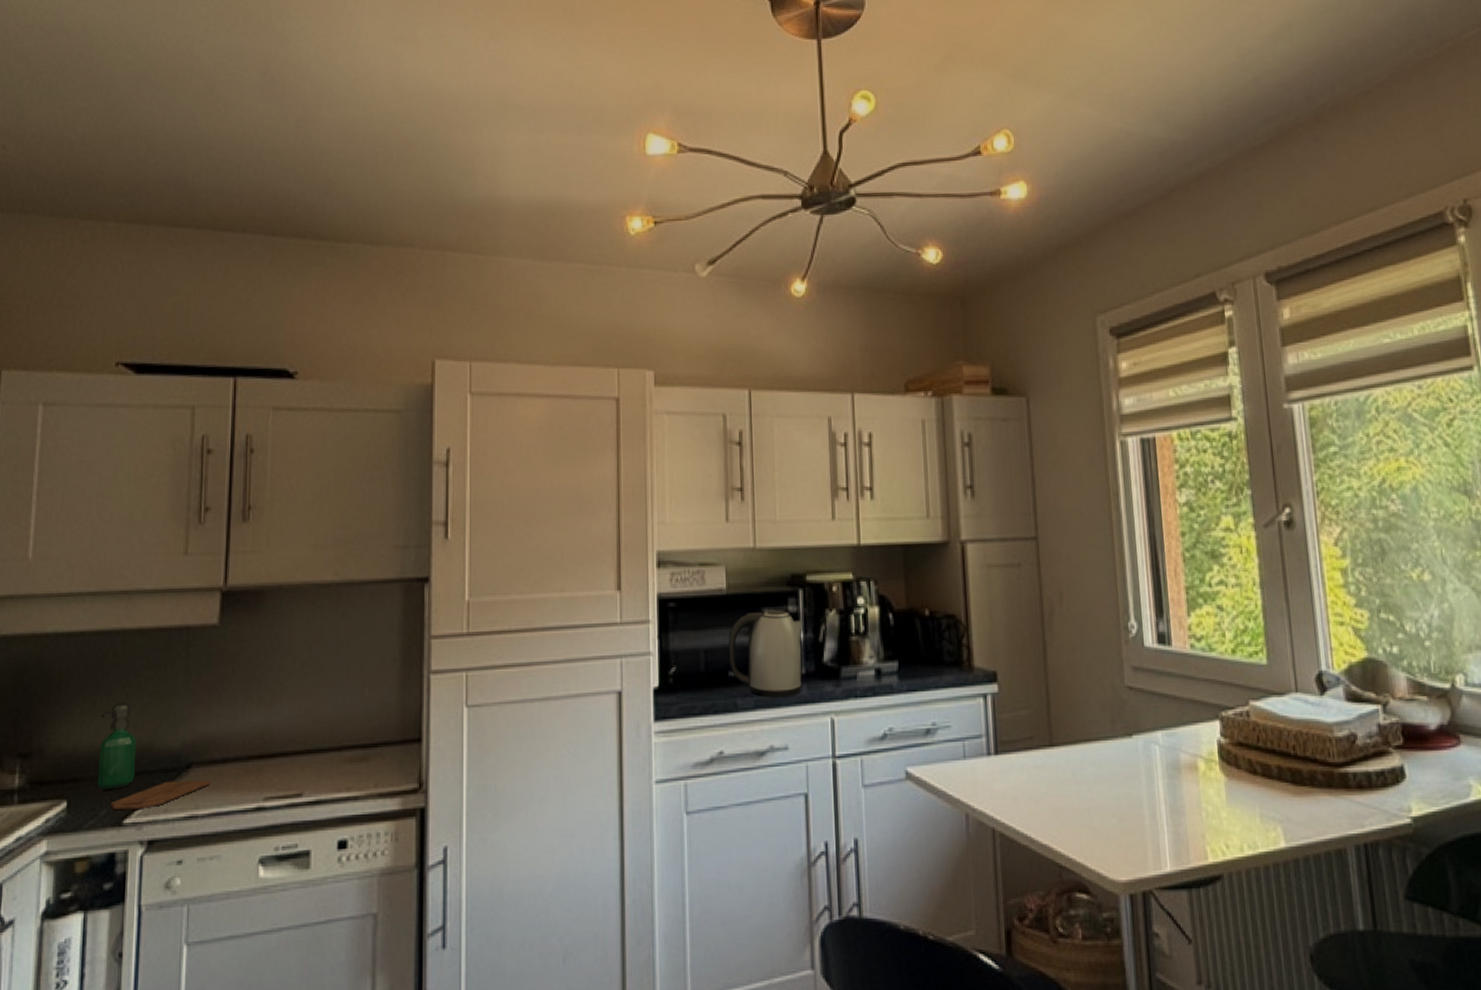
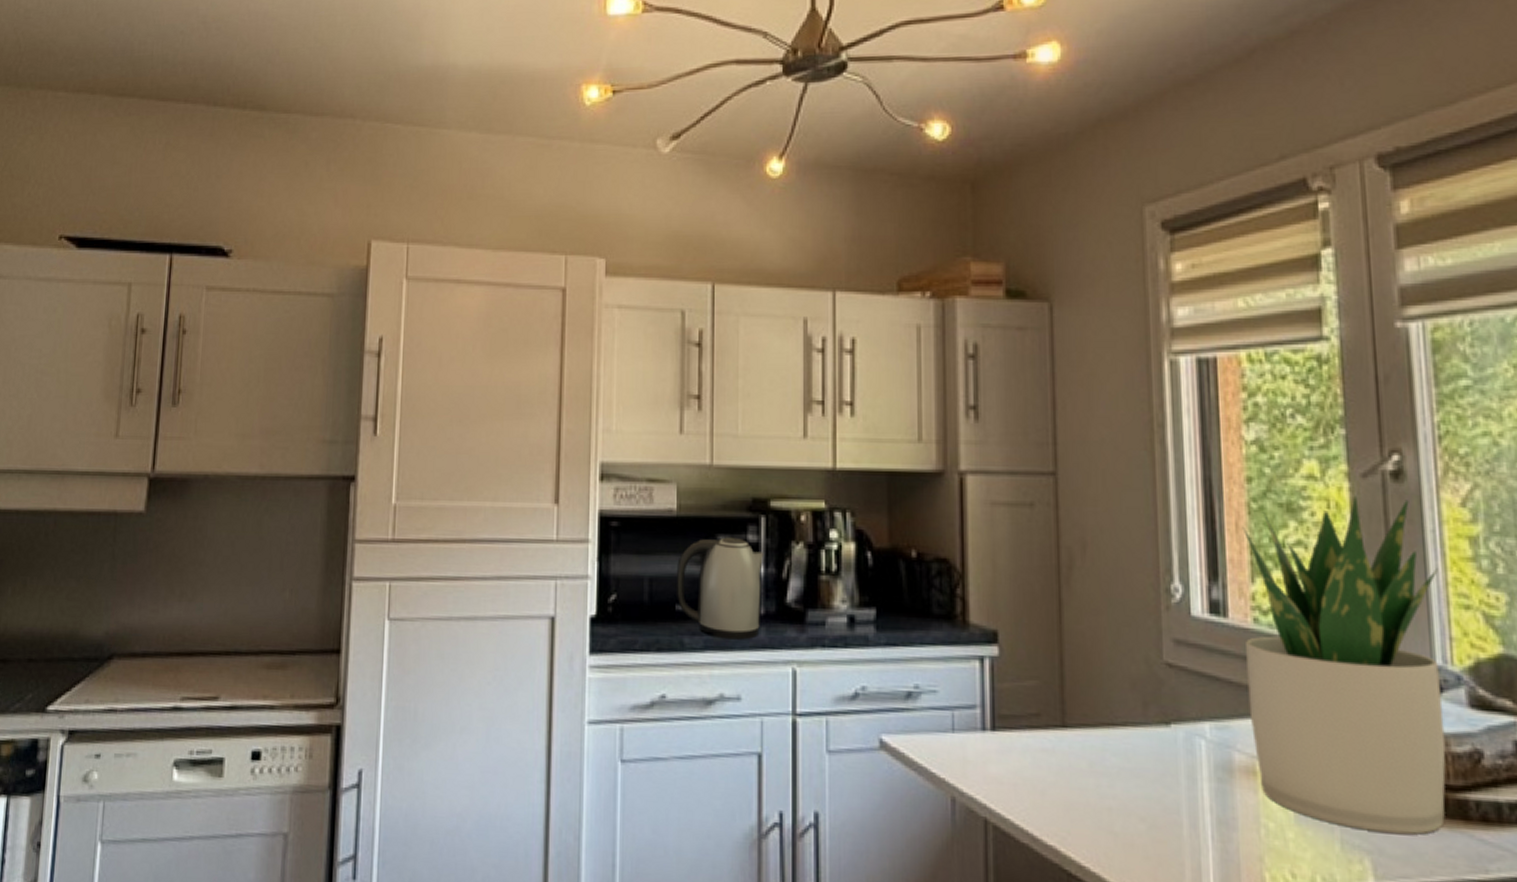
soap dispenser: present [97,701,137,790] -> none [24,584,63,675]
cutting board: present [110,780,211,811] -> none [35,671,131,698]
planter: none [1179,542,1333,806] -> present [1242,495,1446,835]

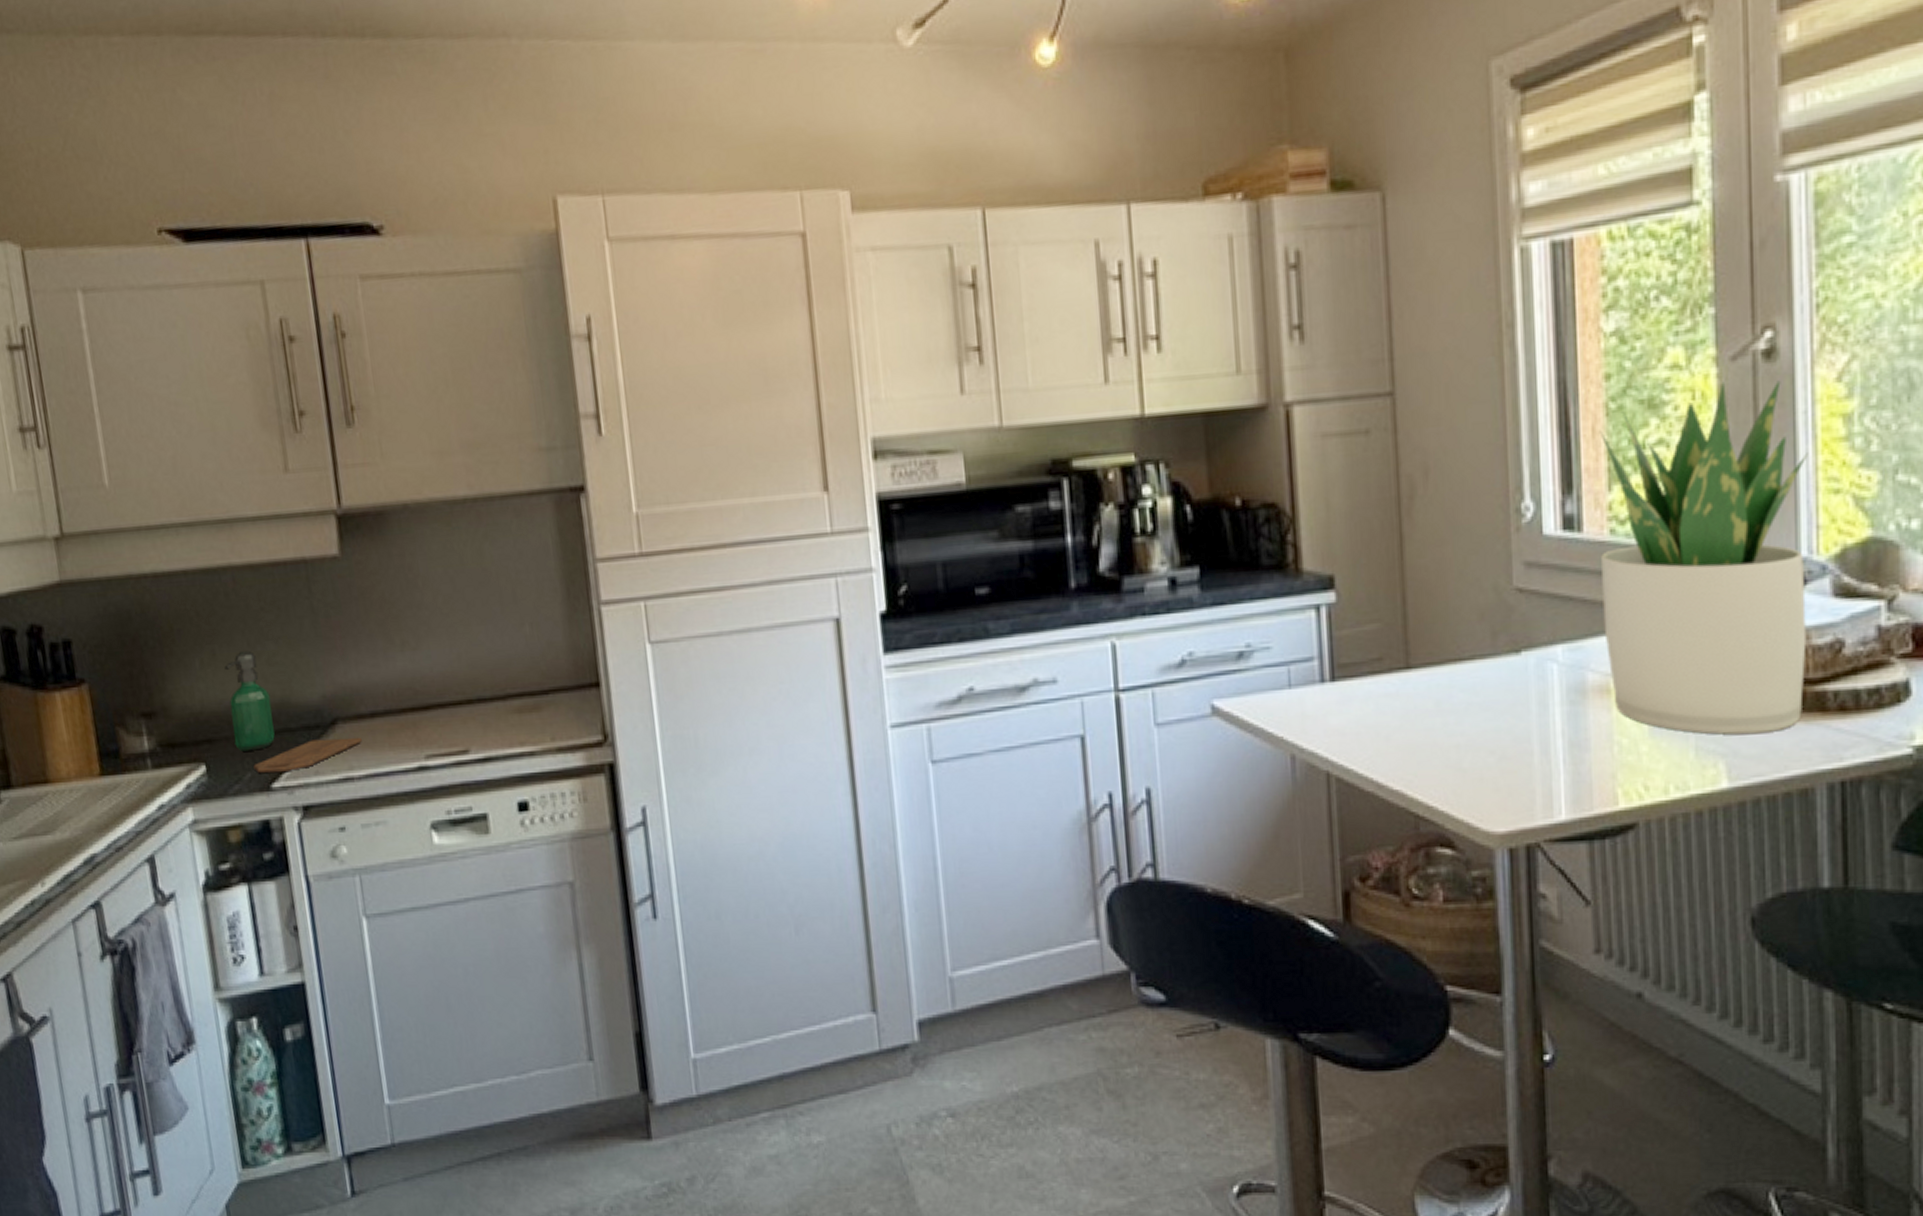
soap dispenser: none [24,584,63,675] -> present [224,650,275,751]
cutting board: none [35,671,131,698] -> present [254,737,362,774]
kettle: present [676,537,765,640] -> none [972,506,1072,620]

